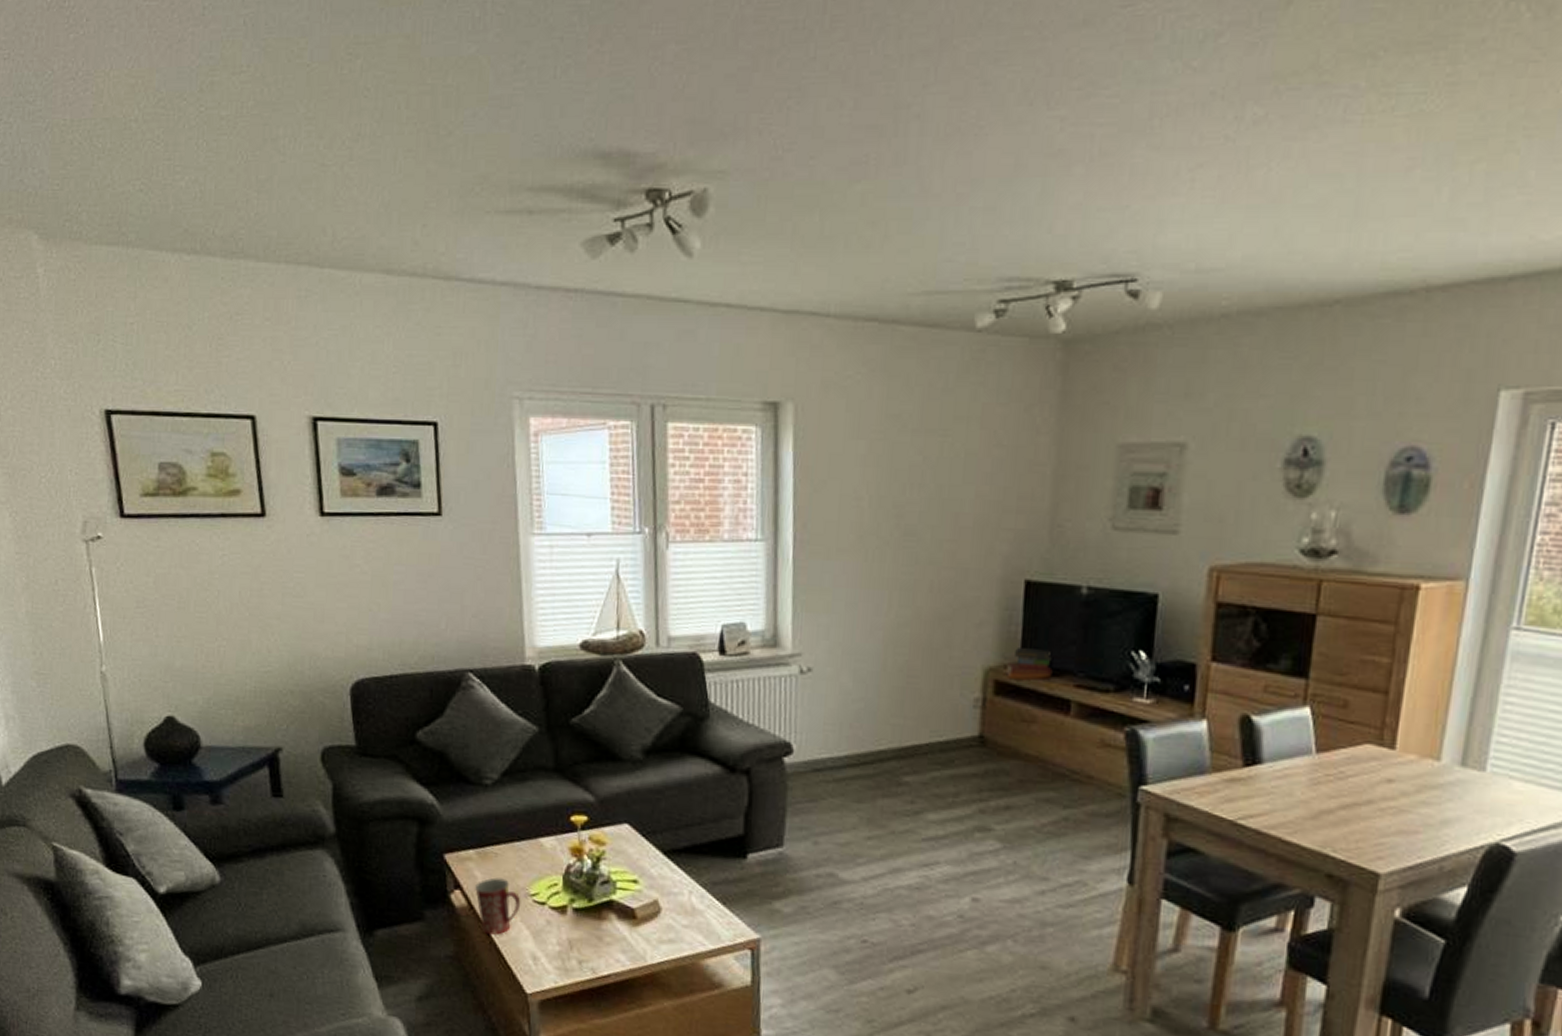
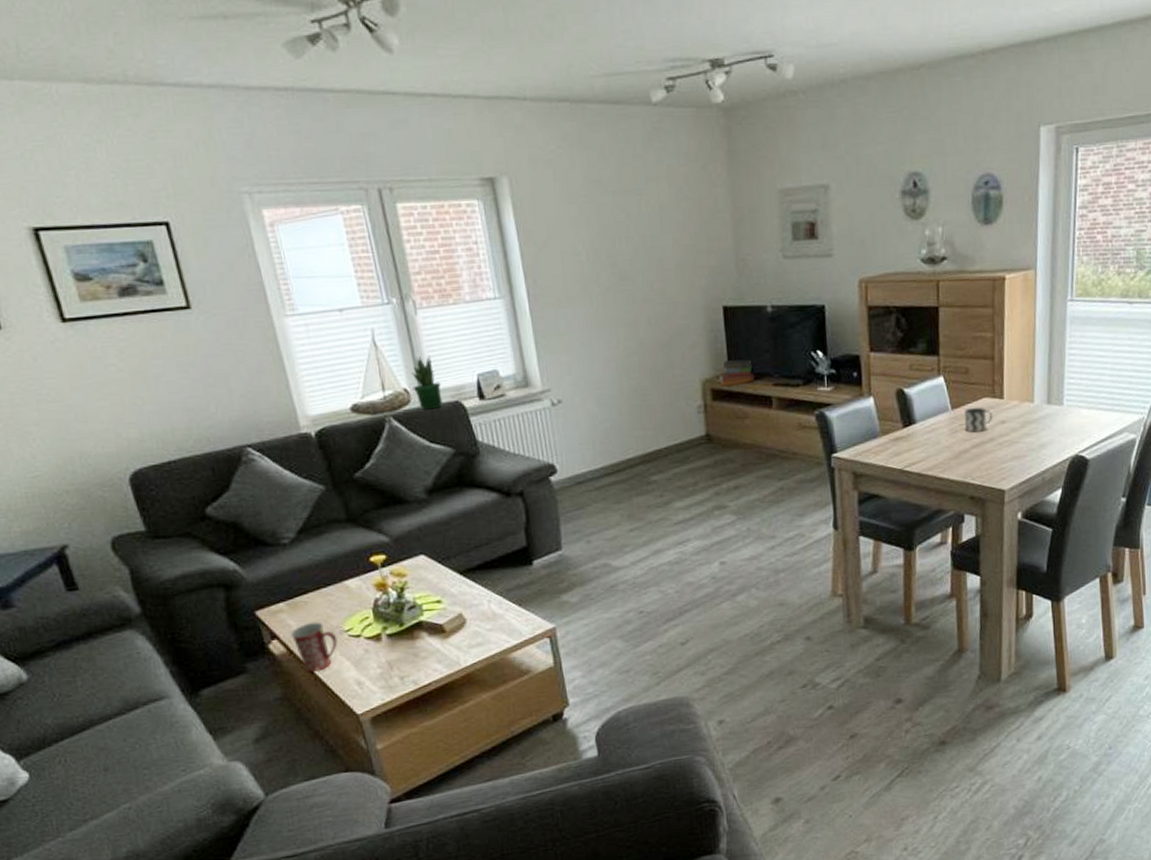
planter: none [649,596,680,658] -> present [411,356,443,410]
cup: none [1331,754,1375,790] -> present [963,406,992,433]

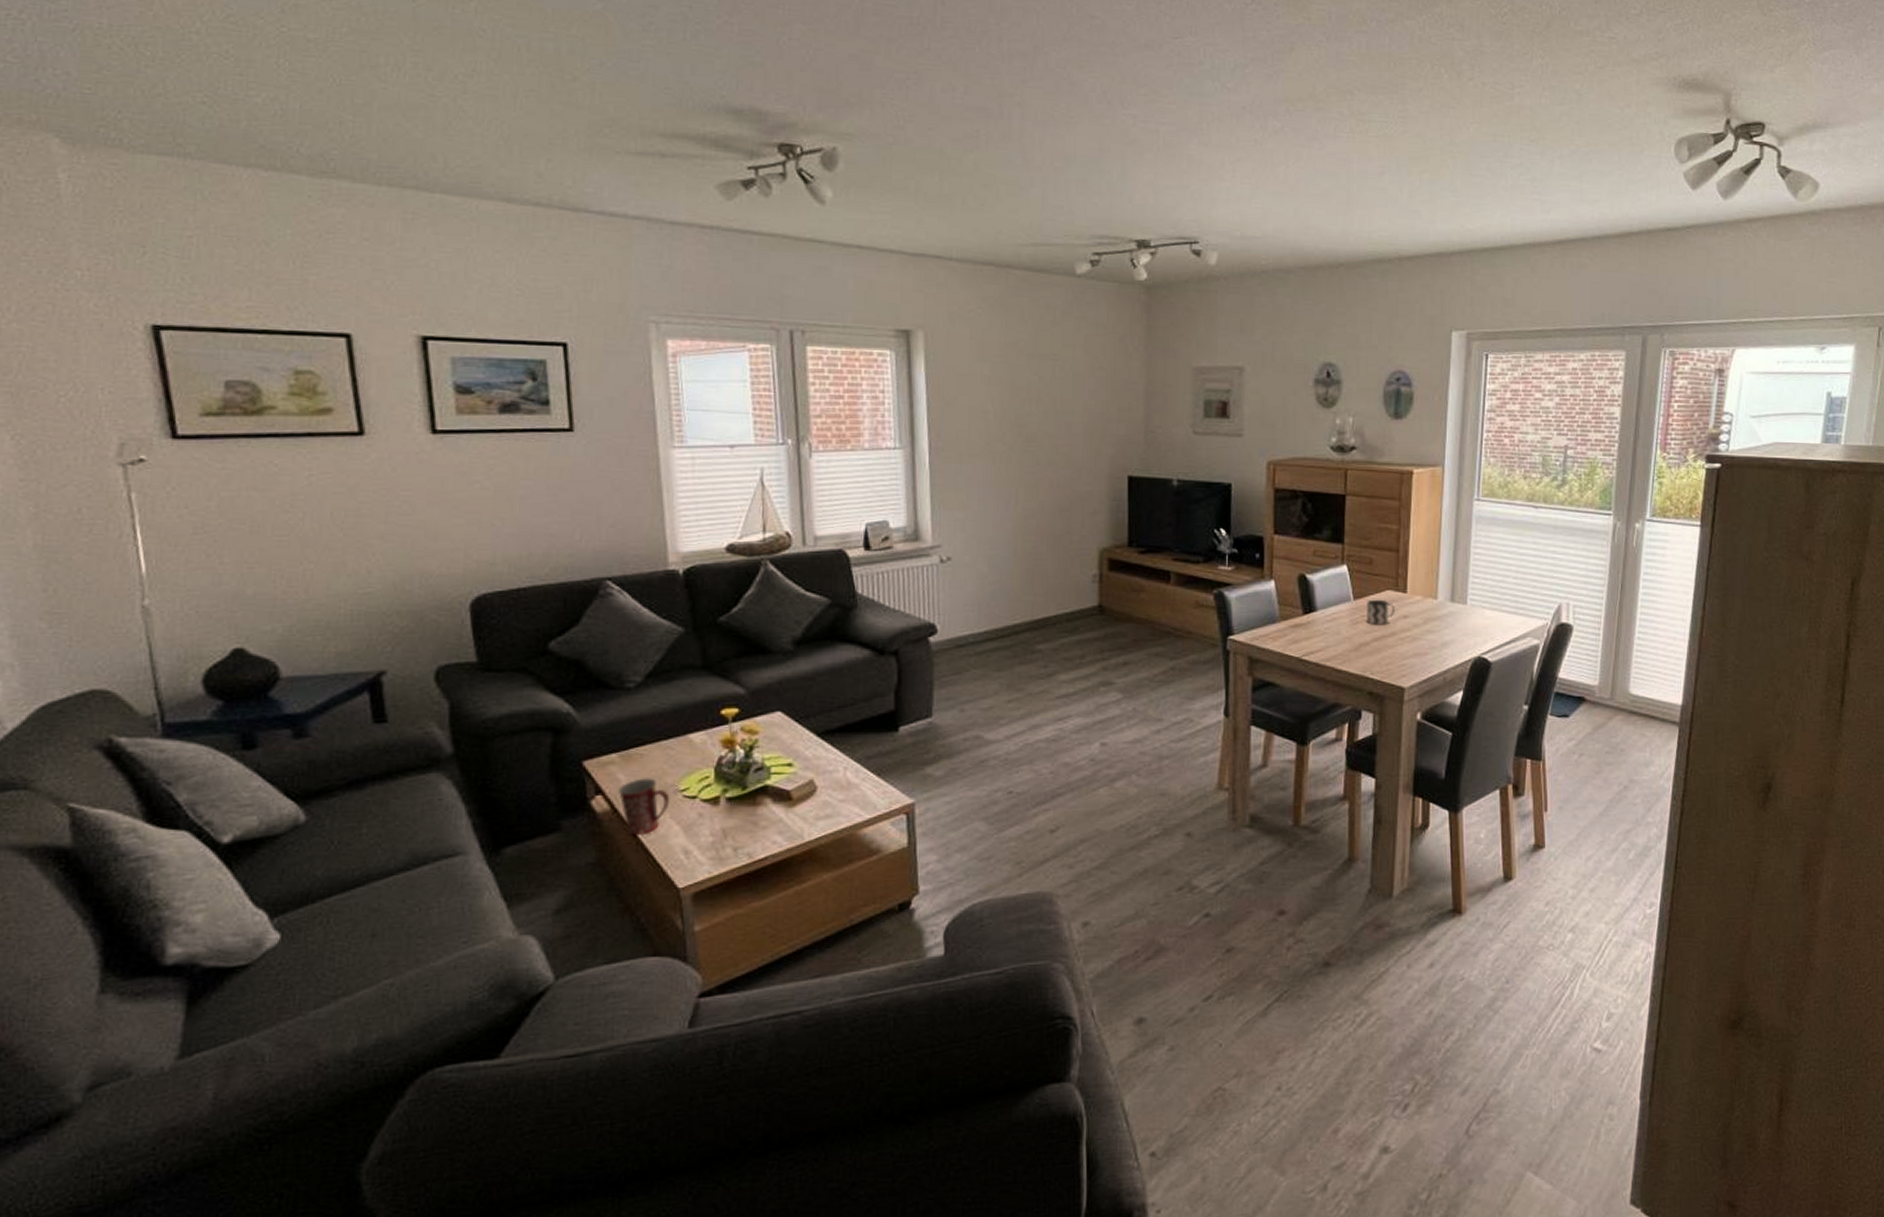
planter: present [411,356,443,410] -> none [795,500,826,556]
books: present [719,359,755,387] -> none [1118,531,1154,558]

